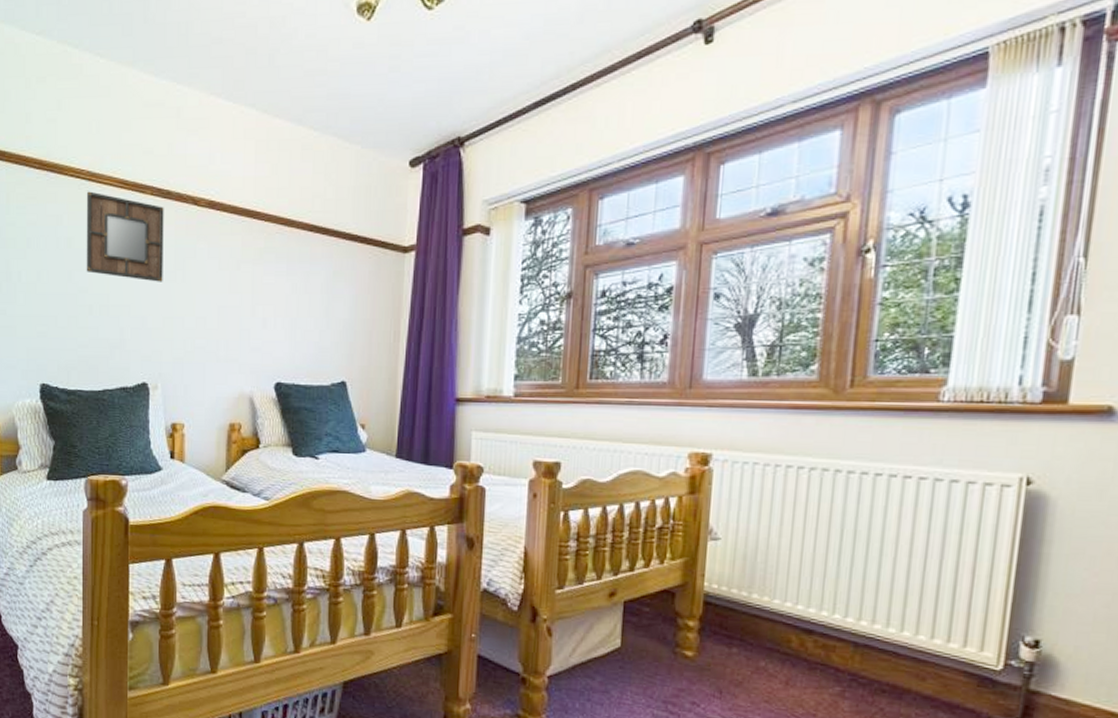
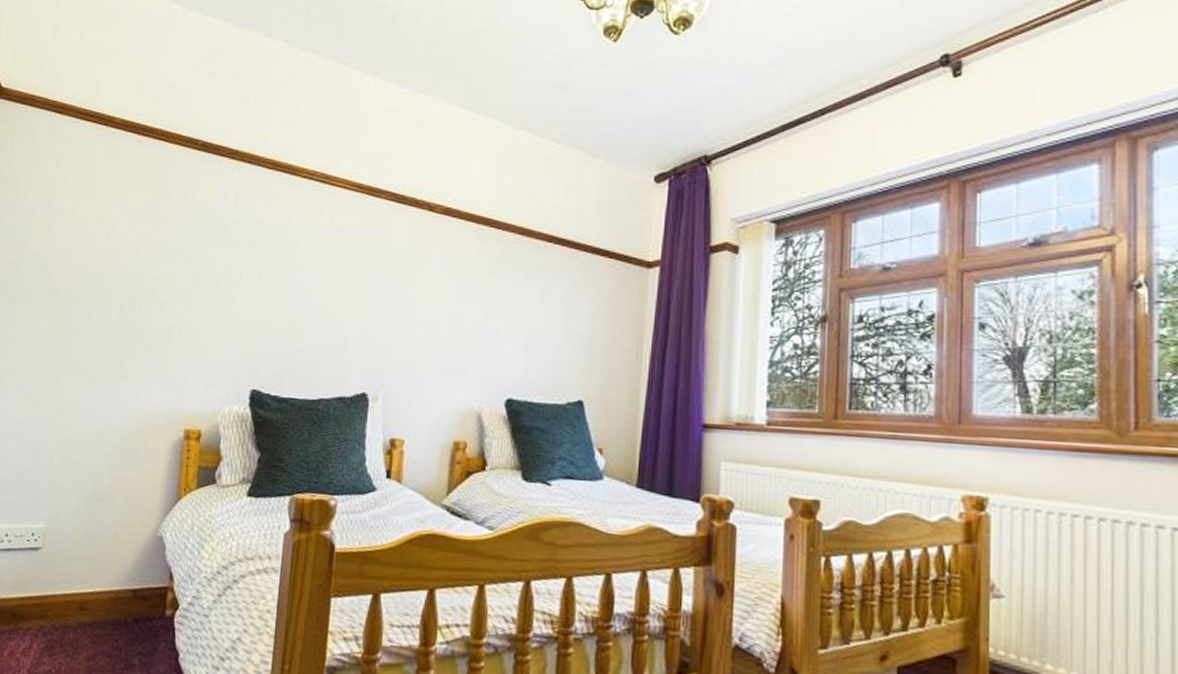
home mirror: present [86,191,164,282] -> none [311,193,398,288]

